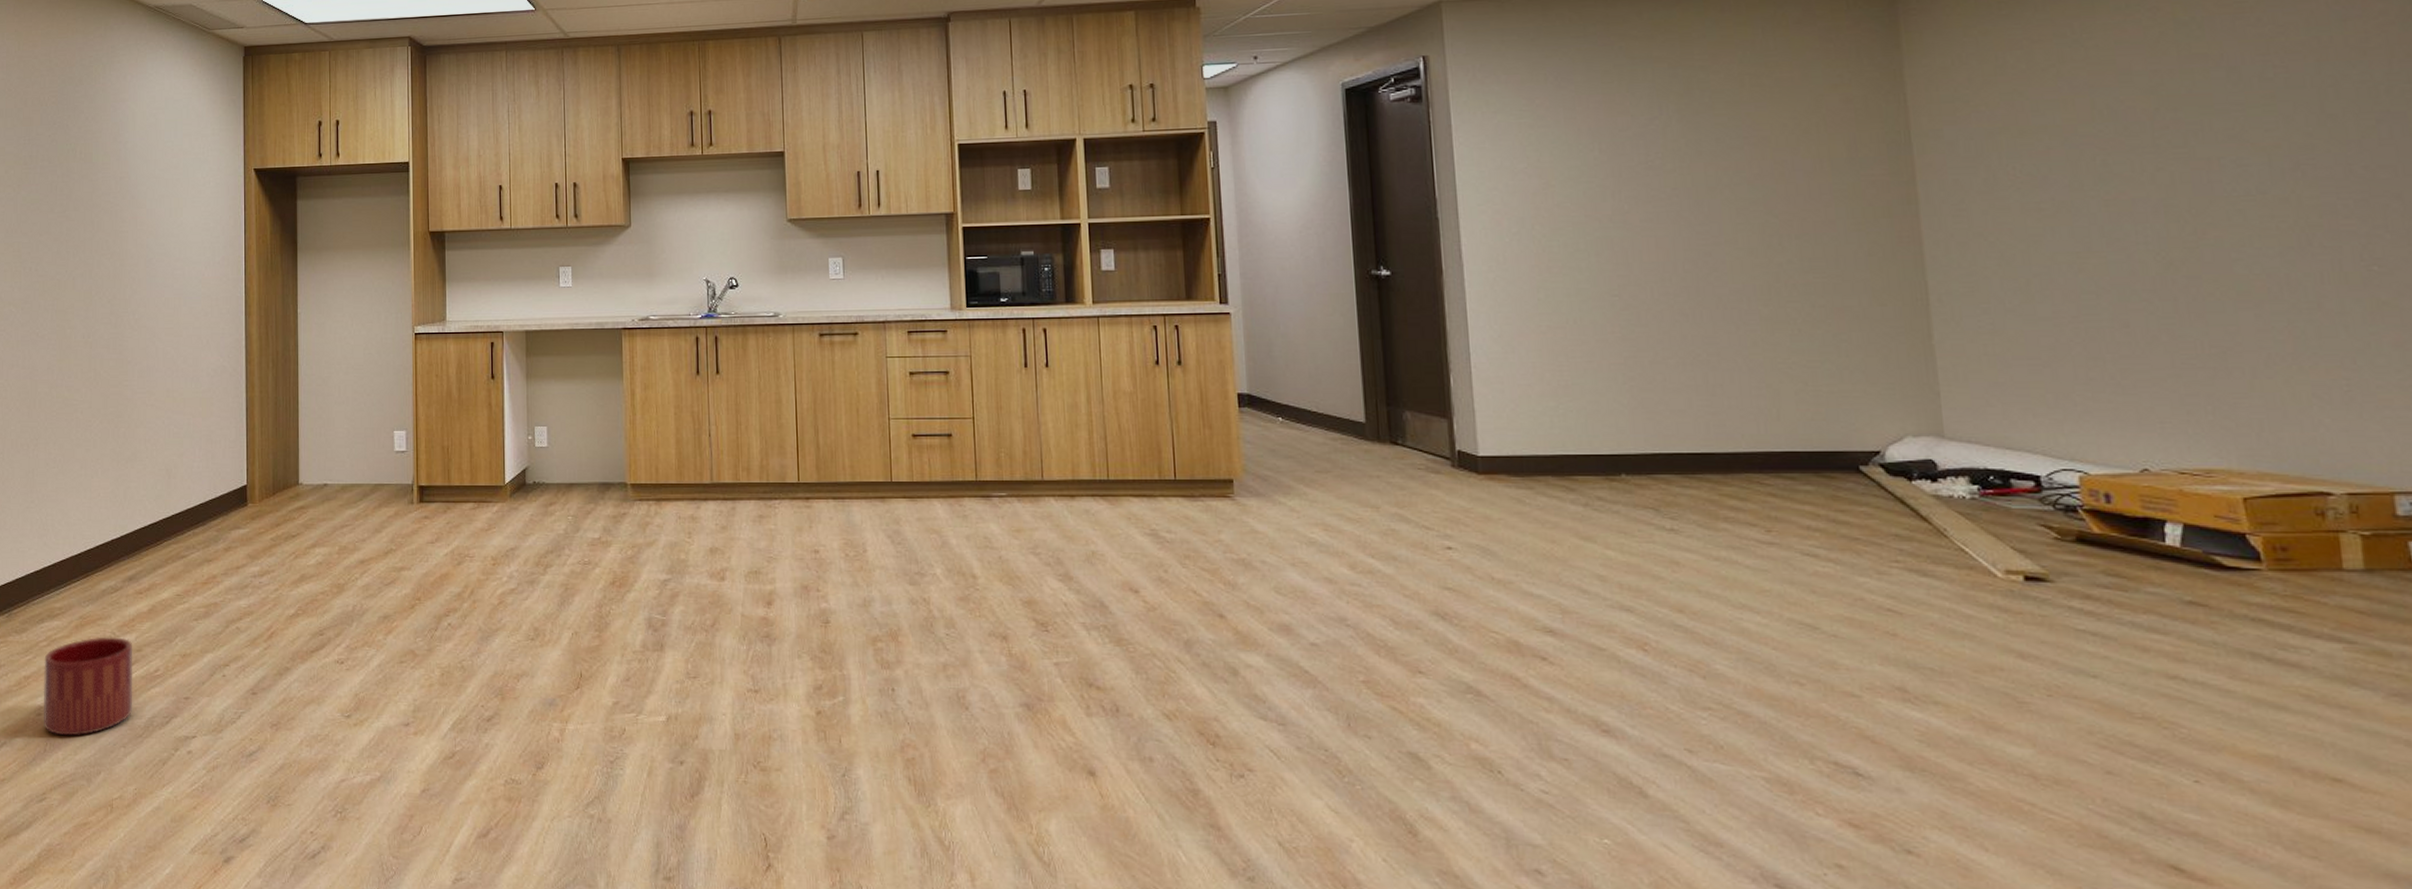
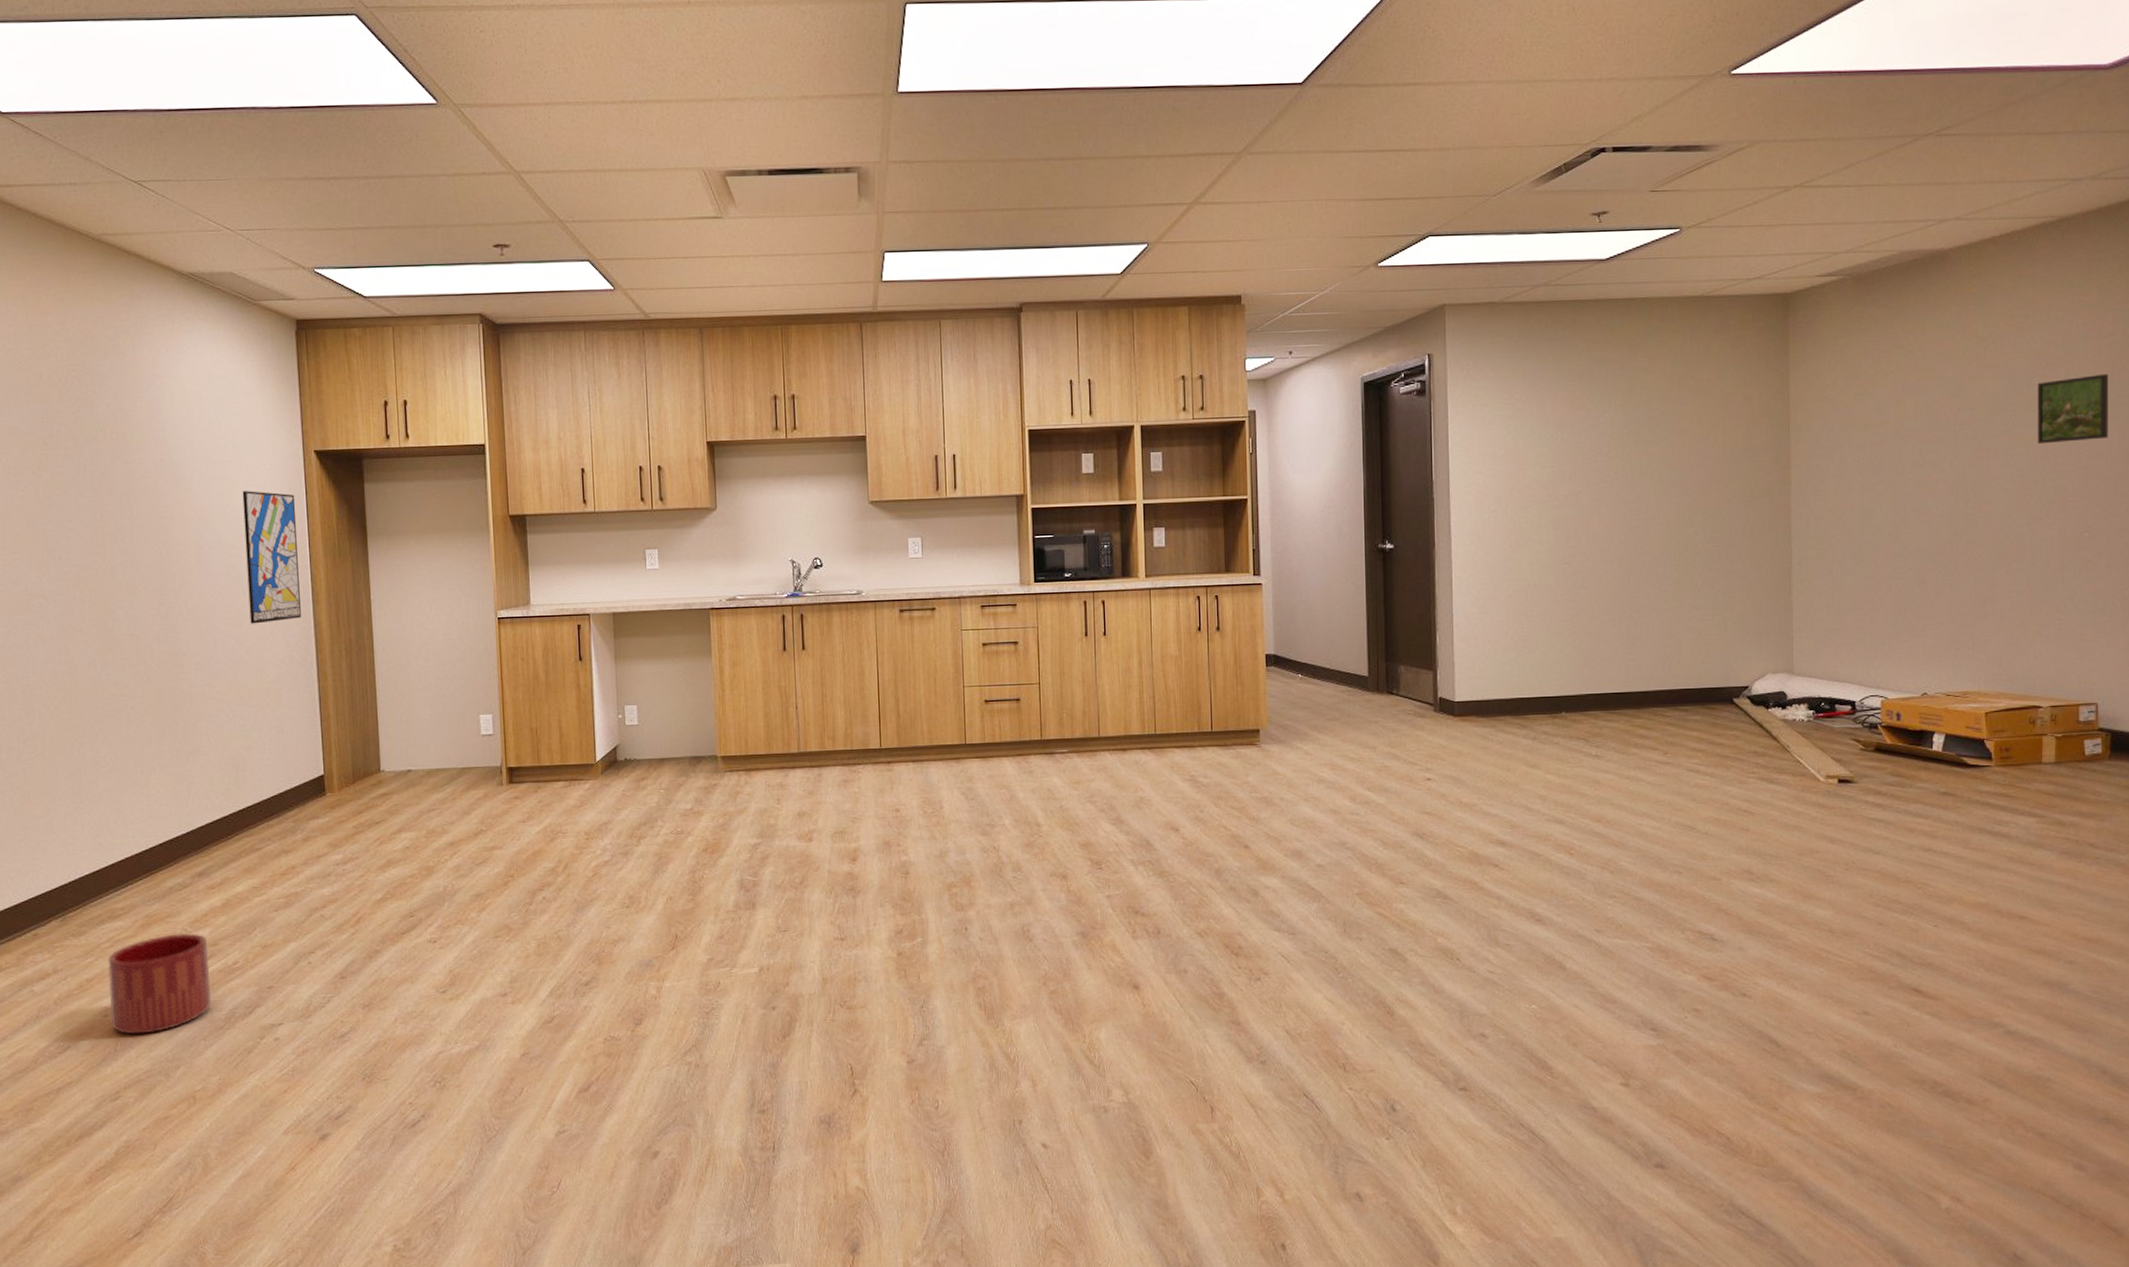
wall art: none [189,207,235,335] -> present [242,491,301,624]
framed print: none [2274,62,2395,153] -> present [2037,373,2109,444]

